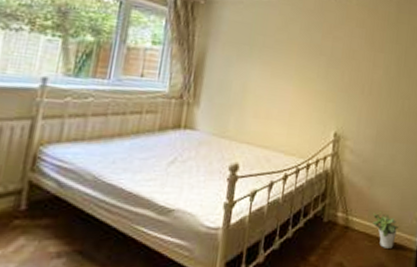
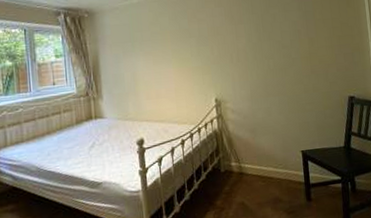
potted plant: present [372,212,398,248] -> none [261,156,285,185]

